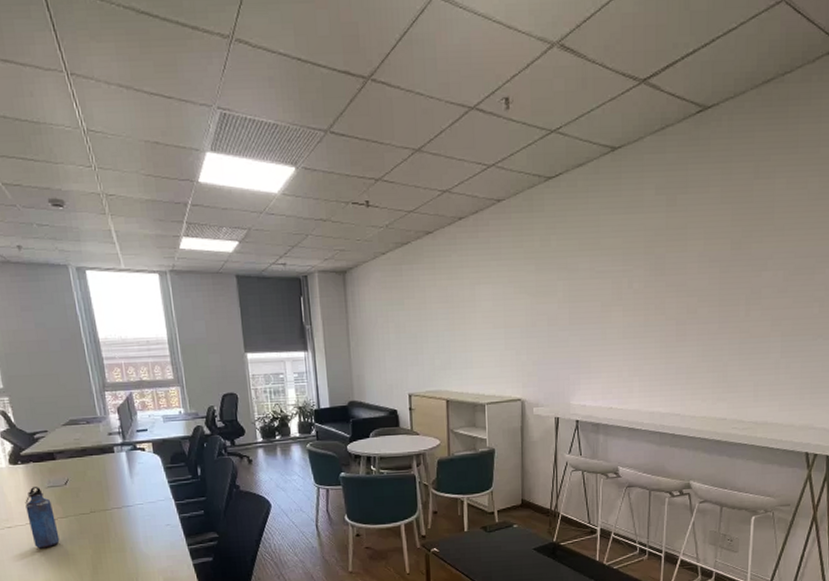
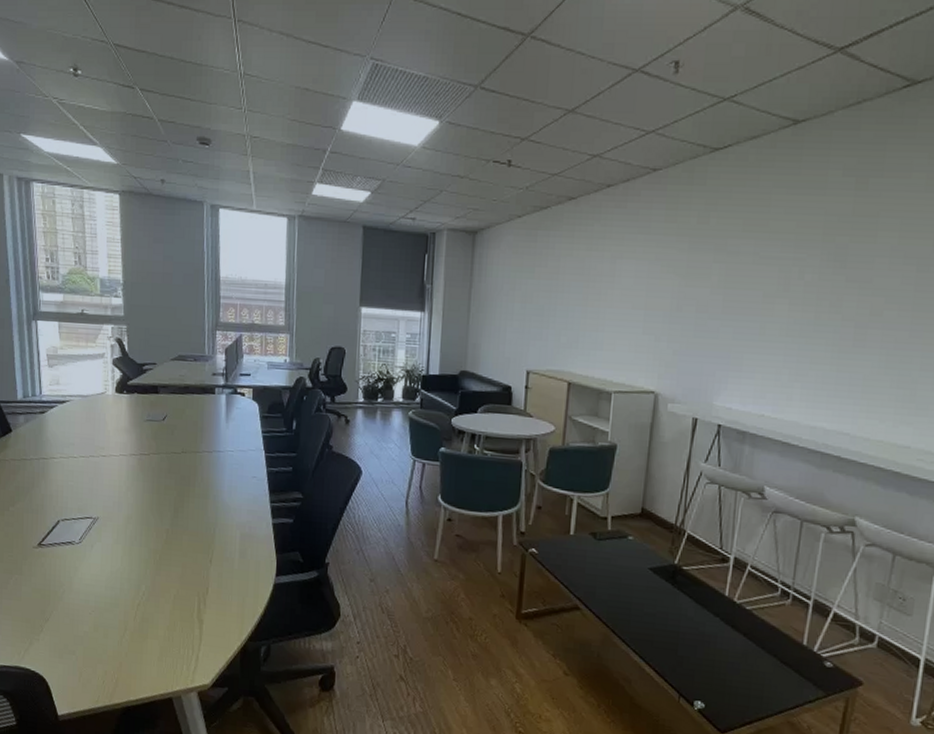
water bottle: present [25,487,60,549] -> none [122,418,148,483]

